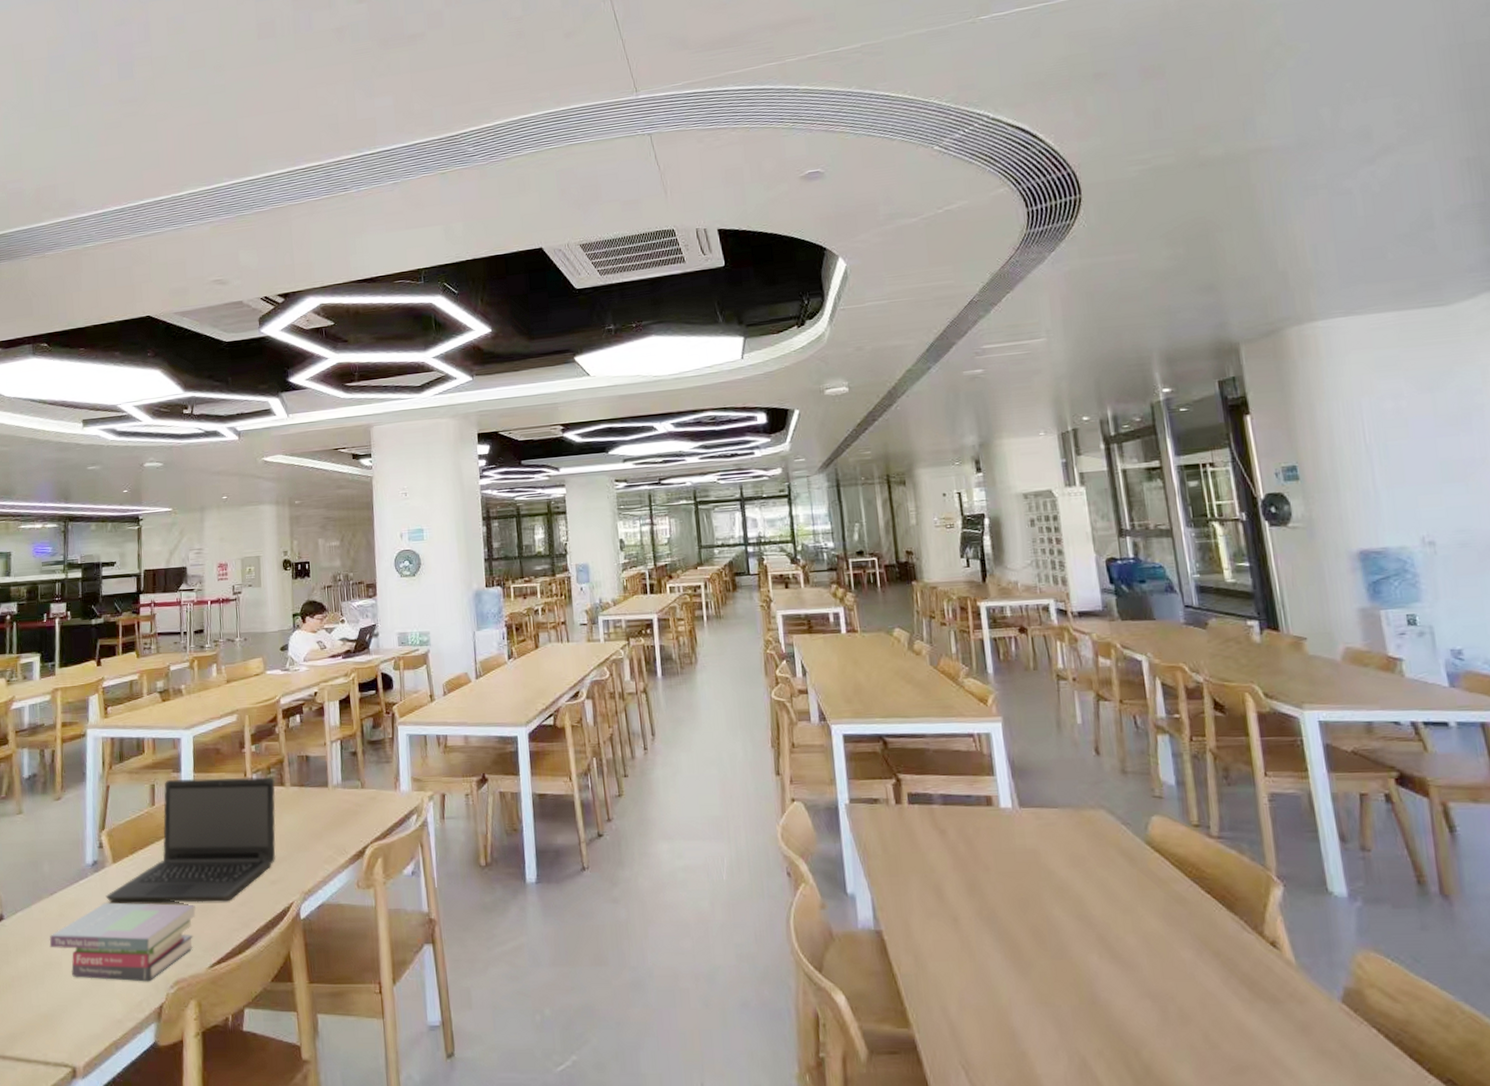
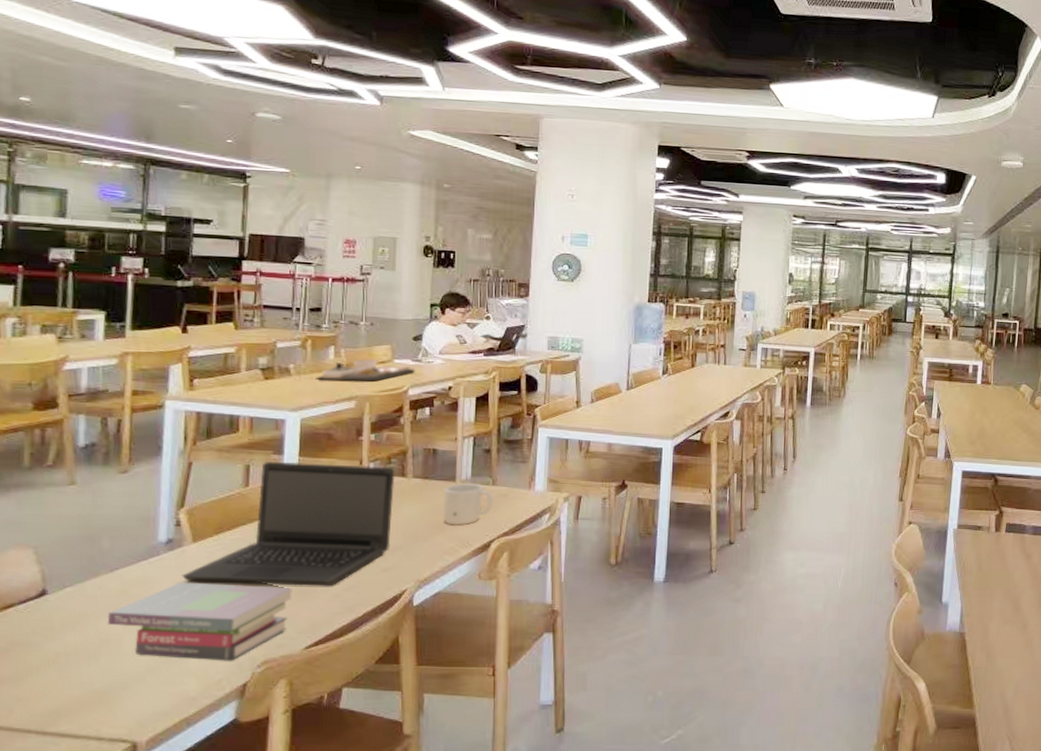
food tray: none [203,672,285,699] -> present [316,359,416,383]
mug: none [318,787,364,833] -> present [442,482,493,526]

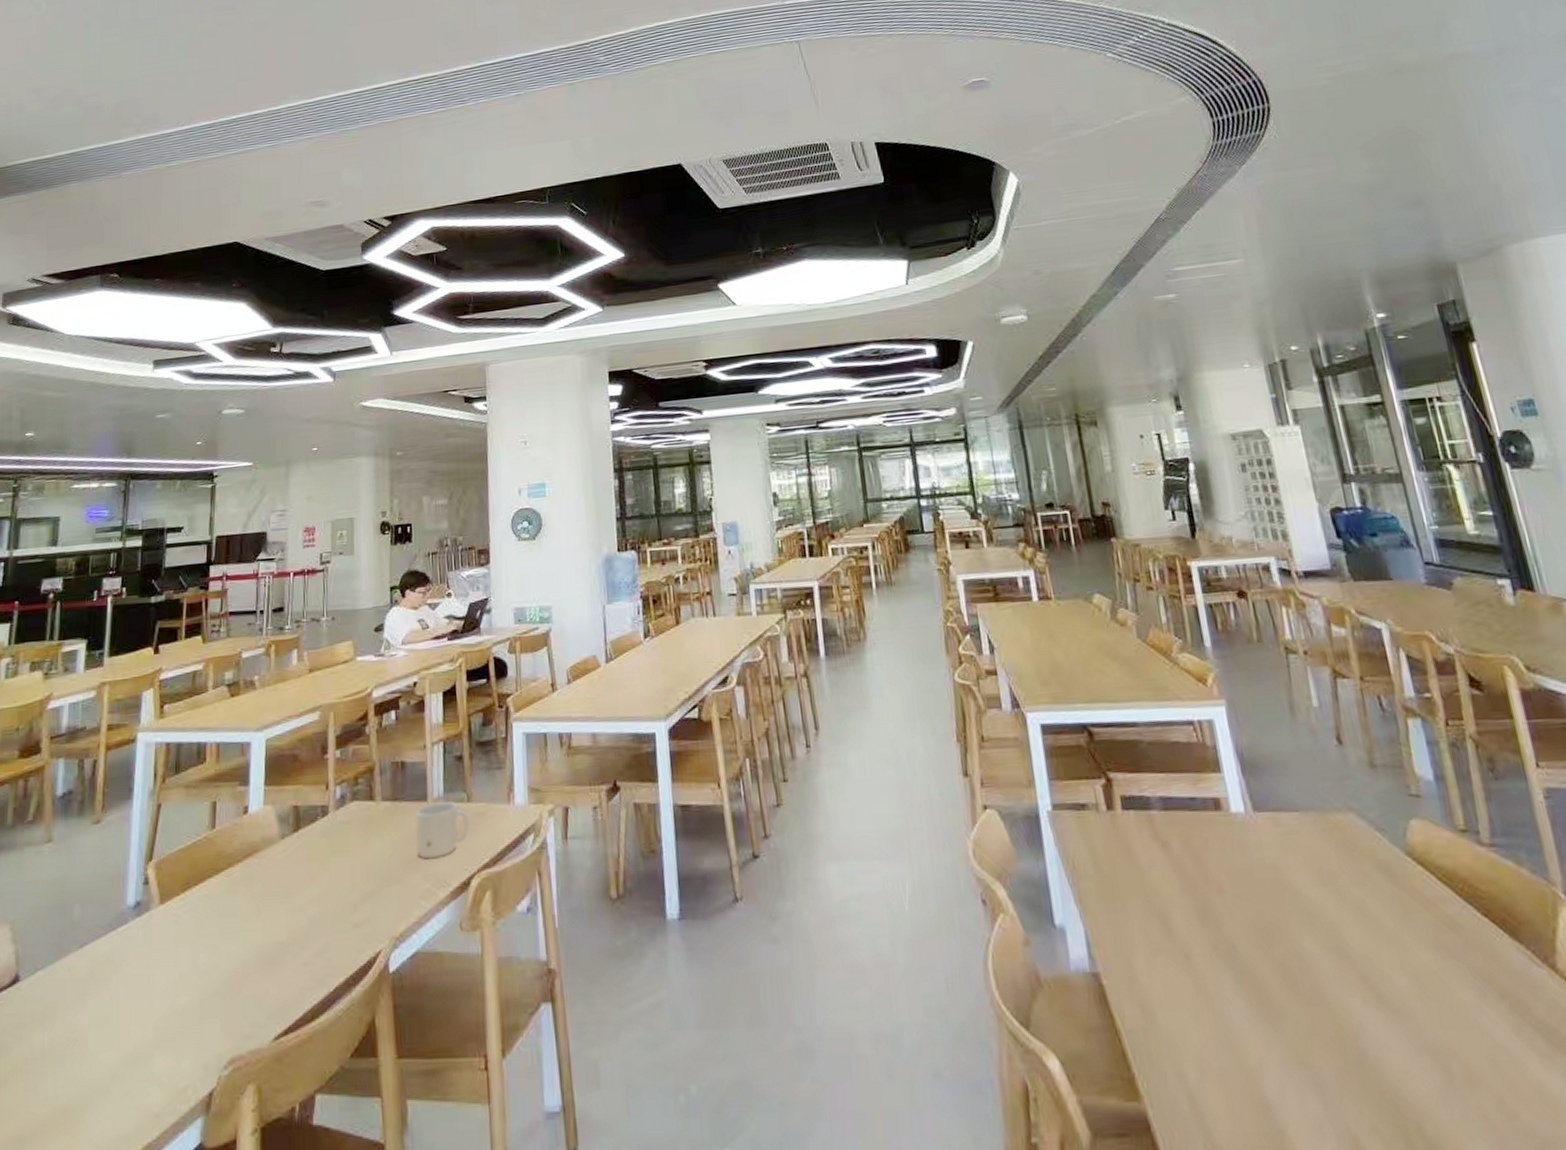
books: present [107,582,292,661] -> none [74,956,260,1061]
laptop: present [182,462,395,586] -> none [149,789,363,955]
food tray: present [316,359,416,383] -> none [280,659,379,693]

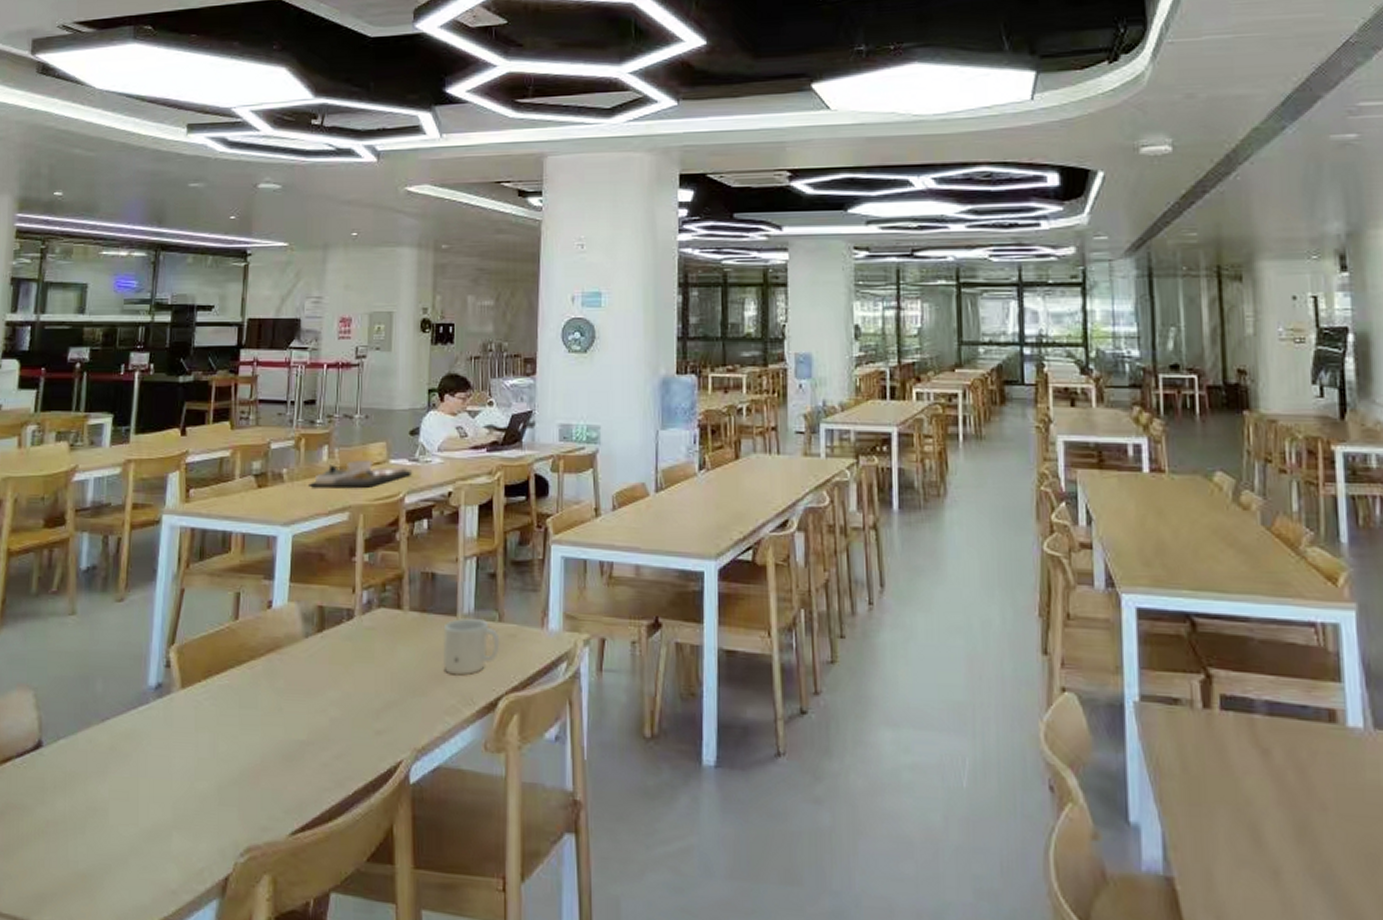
food tray: none [280,659,379,693] -> present [309,459,413,490]

